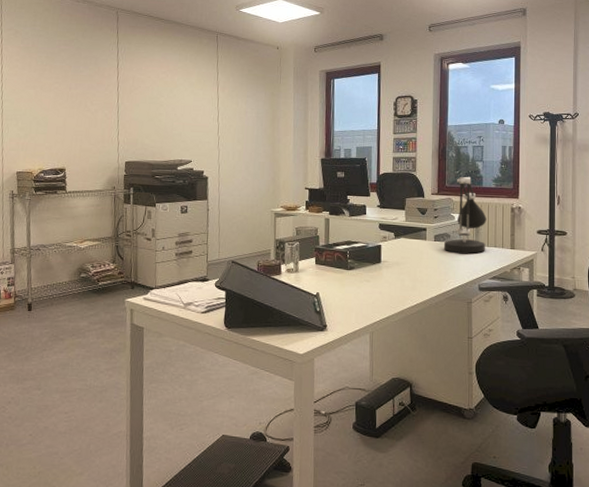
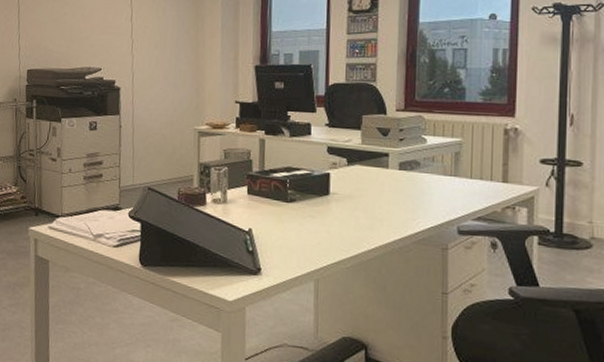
desk lamp: present [443,176,487,254] -> none [411,88,470,188]

